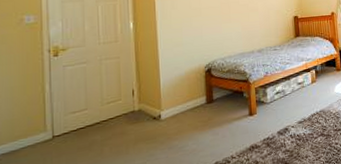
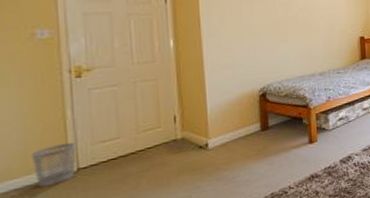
wastebasket: none [16,112,52,153] -> present [31,142,76,187]

